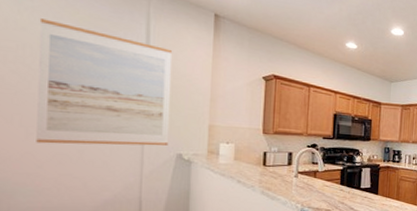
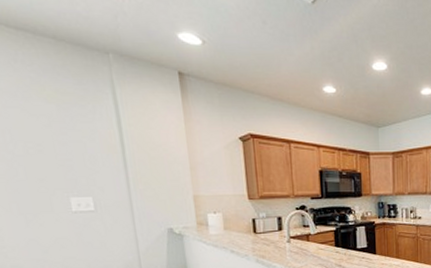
wall art: present [36,18,173,146] -> none [10,100,158,230]

